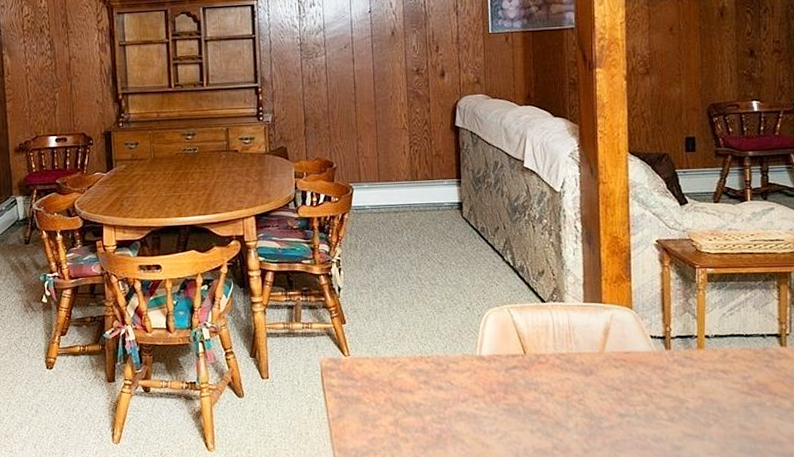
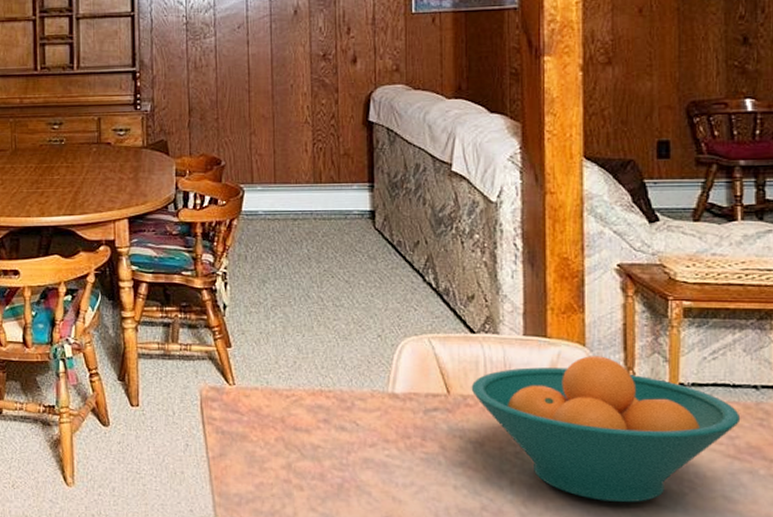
fruit bowl: none [543,316,752,436] -> present [471,356,741,503]

